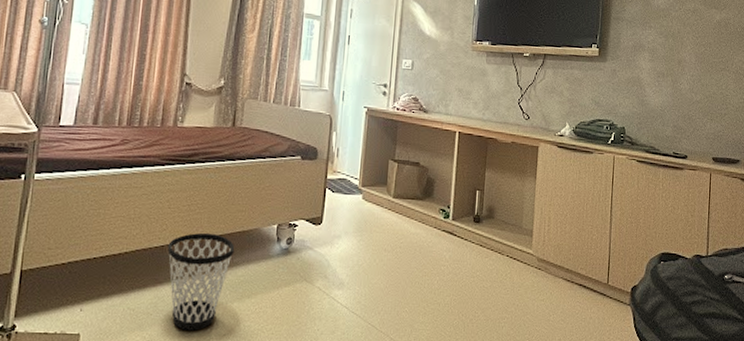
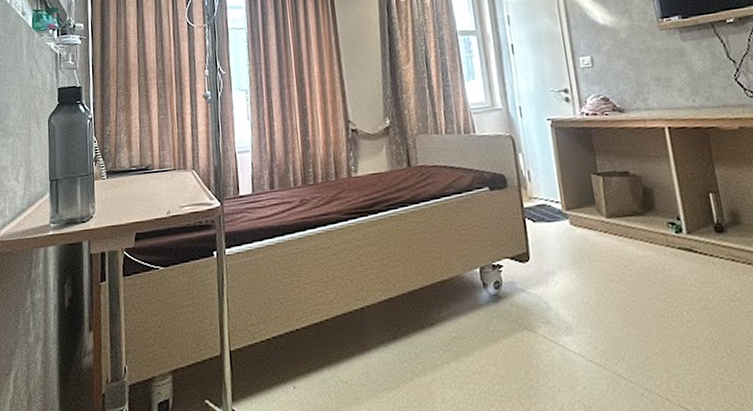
wastebasket: present [167,232,235,331] -> none [367,287,439,401]

